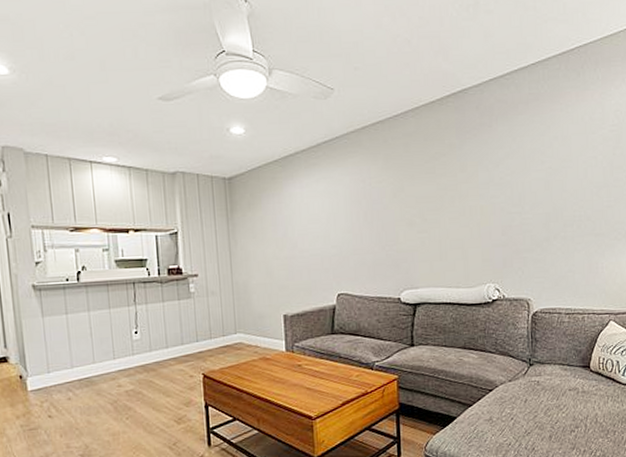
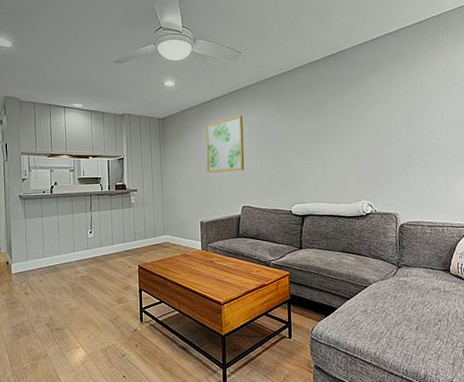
wall art: none [287,174,340,251] -> present [205,115,245,173]

